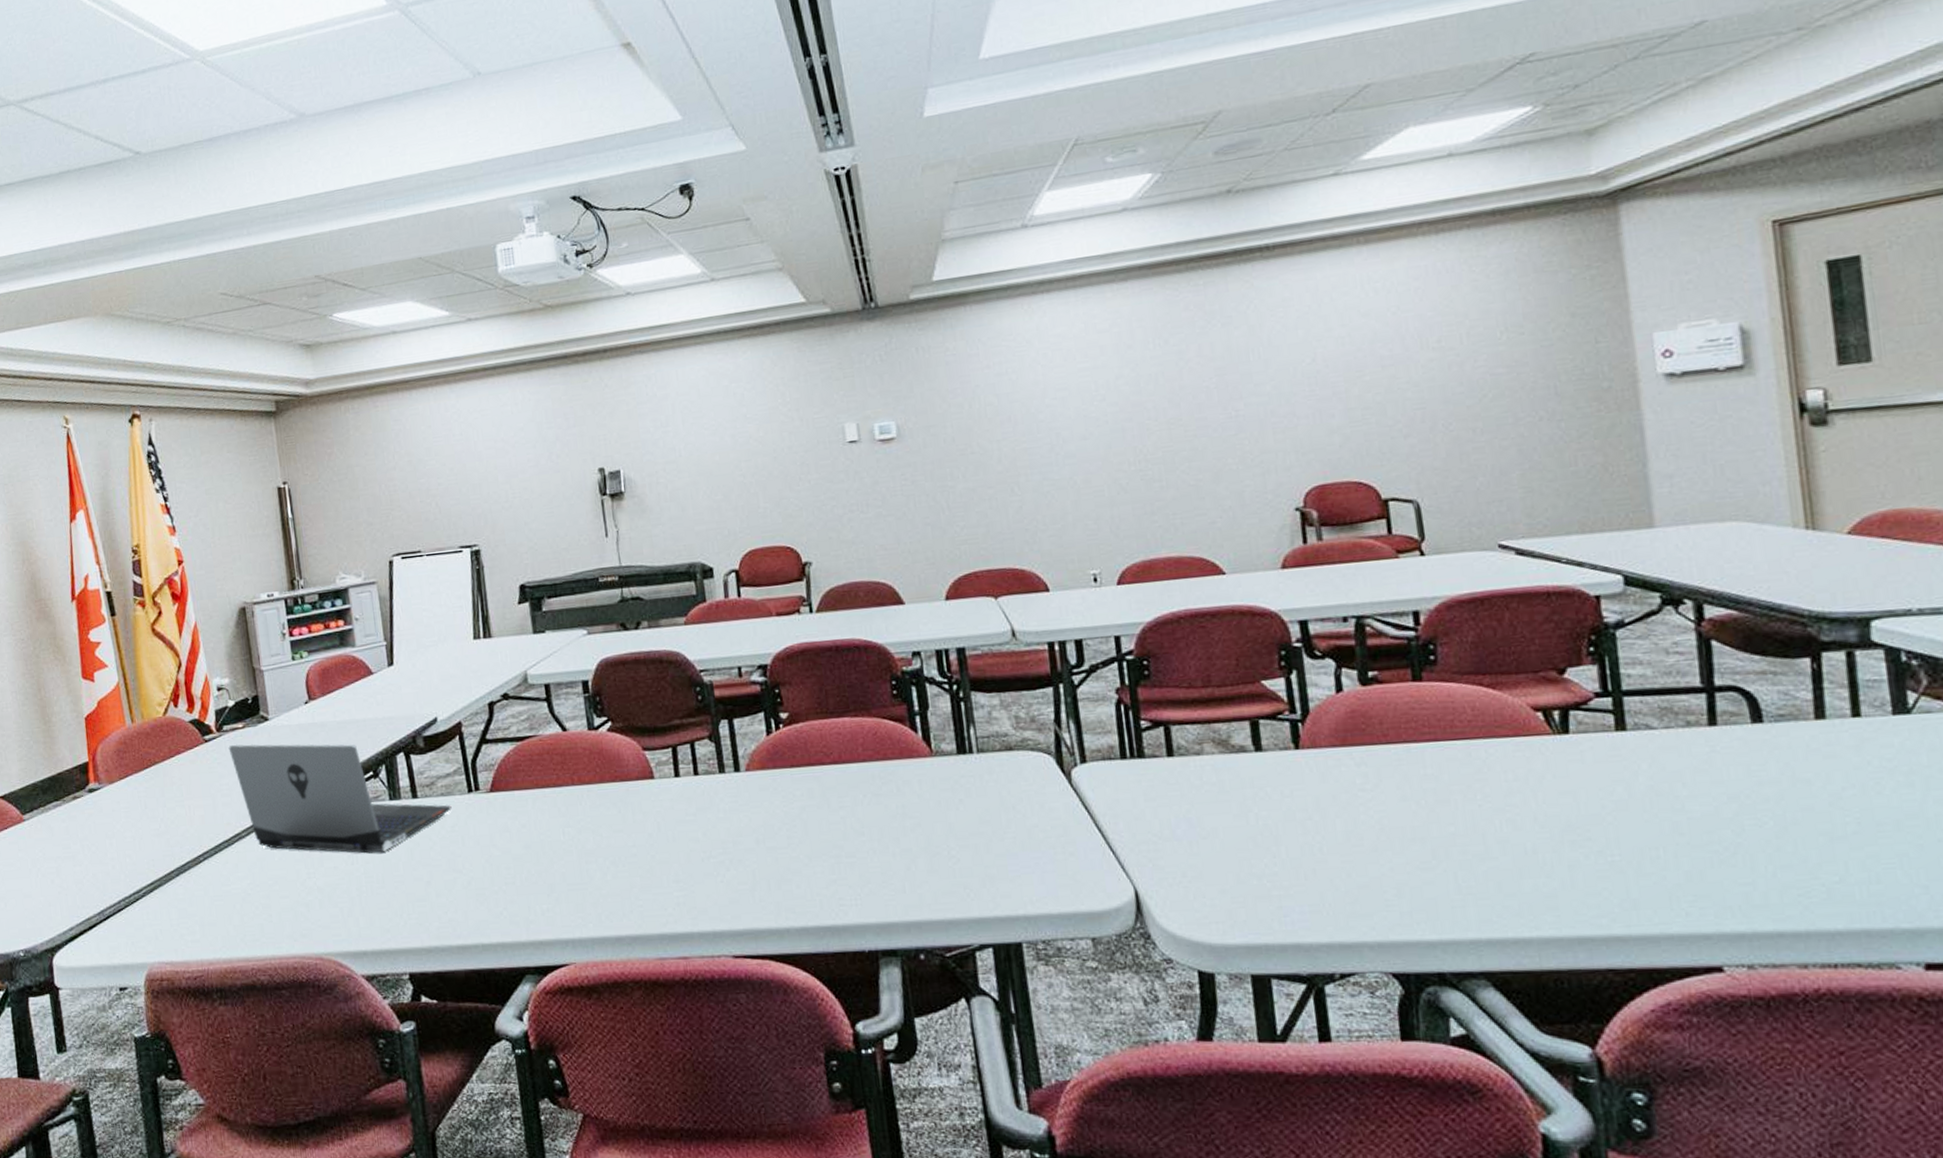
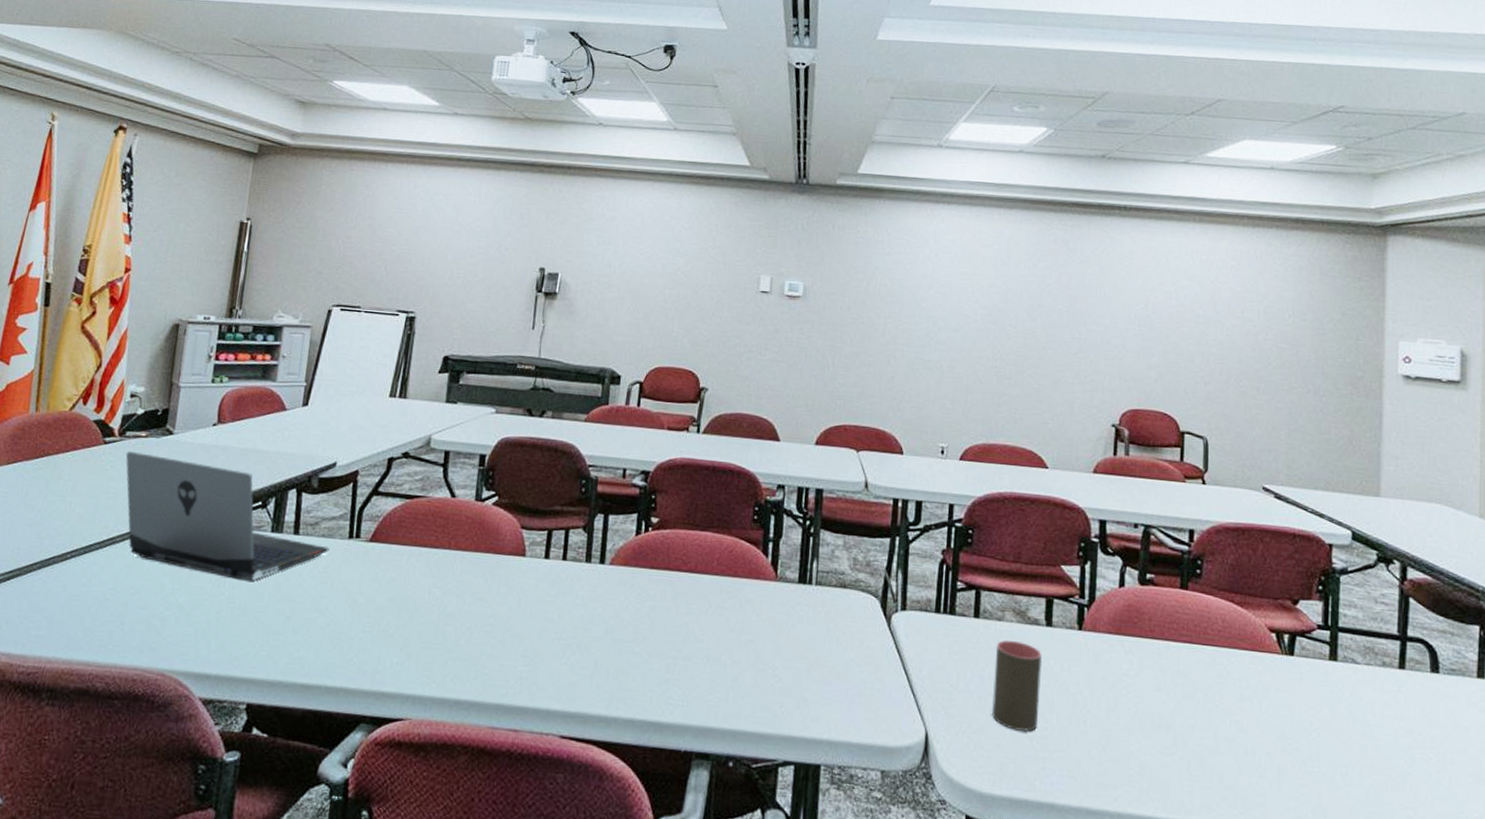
cup: none [1199,773,1265,872] -> present [991,640,1043,733]

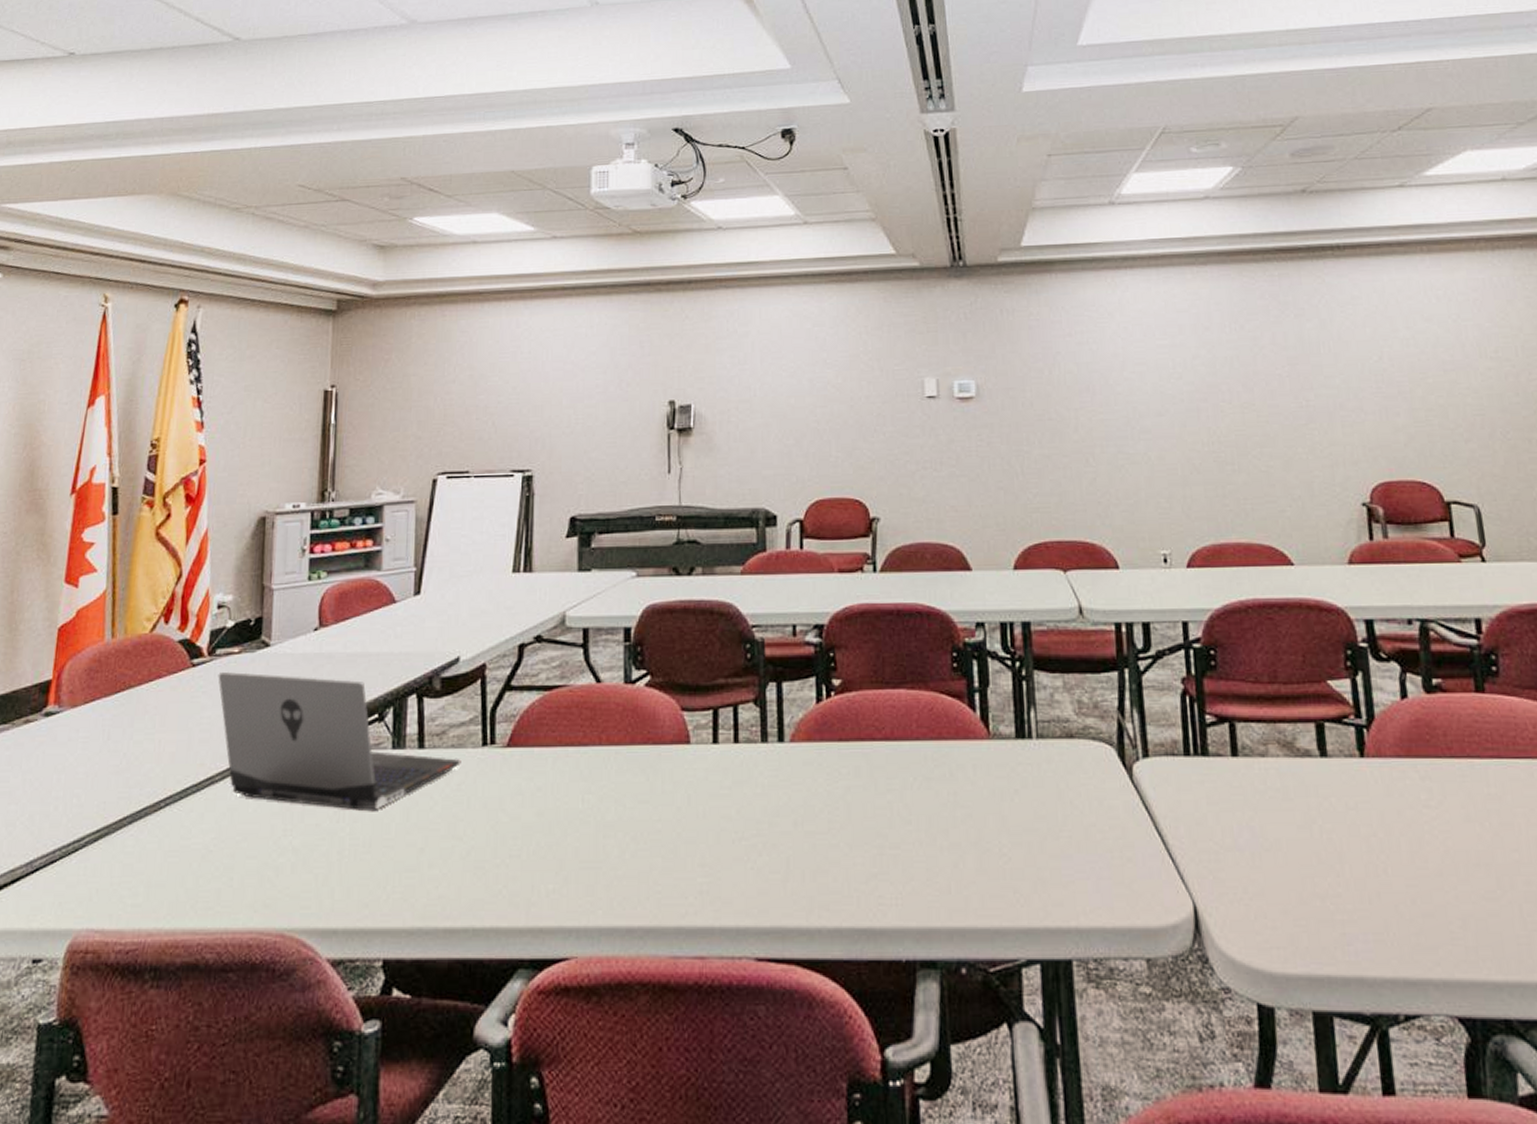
cup: present [991,640,1043,733] -> none [1263,779,1329,892]

